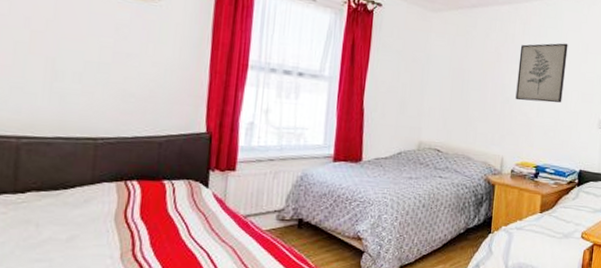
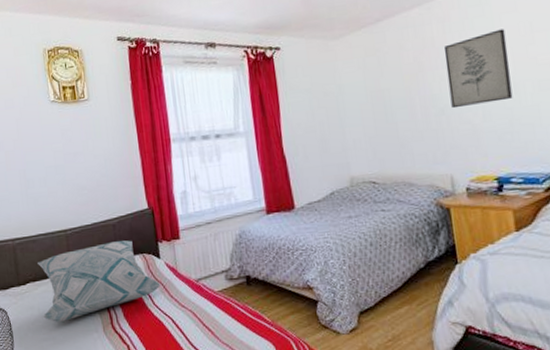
decorative pillow: none [40,161,203,242] -> present [37,240,161,322]

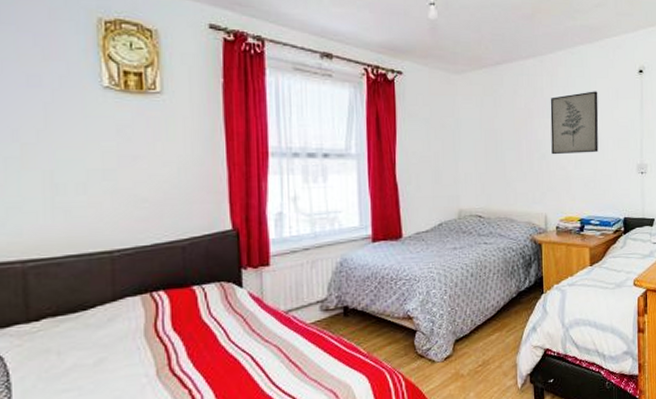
decorative pillow: present [37,240,161,322] -> none [62,266,240,368]

